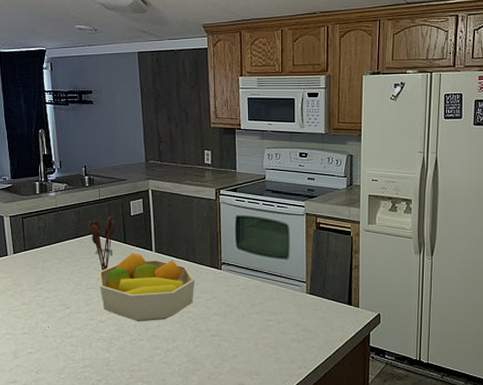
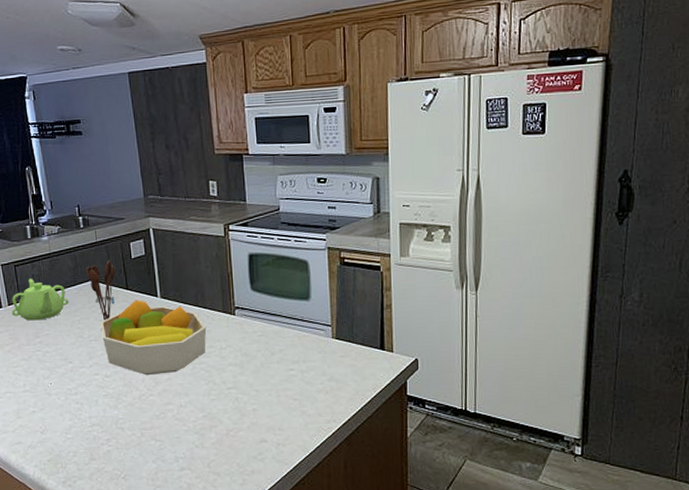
teapot: none [16,230,71,268] -> present [11,278,69,321]

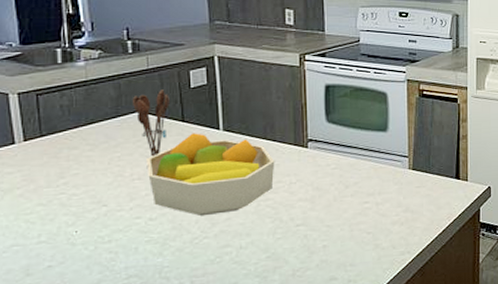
teapot: present [11,278,69,321] -> none [27,109,108,159]

